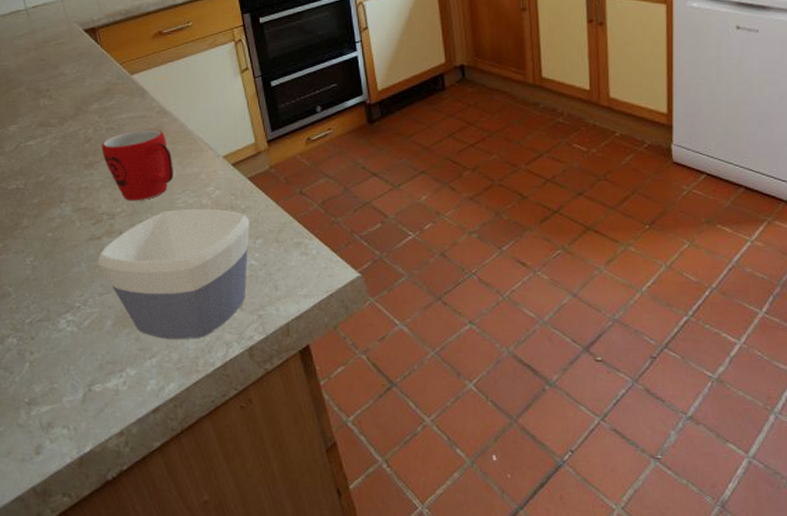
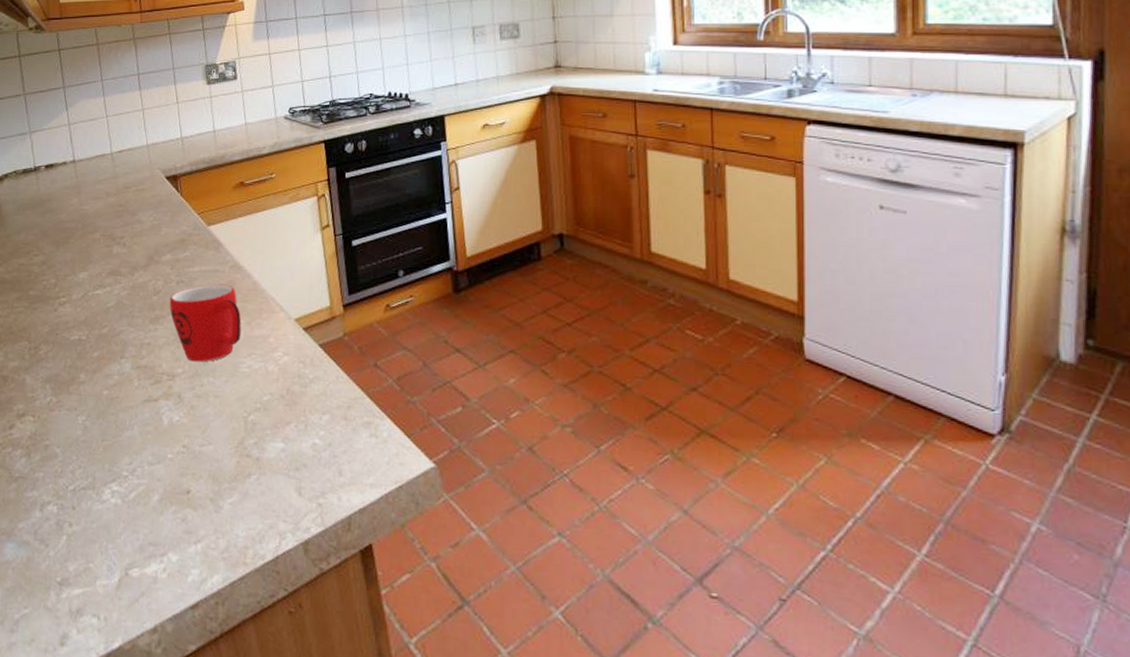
bowl: present [97,209,250,339] -> none [151,374,317,525]

